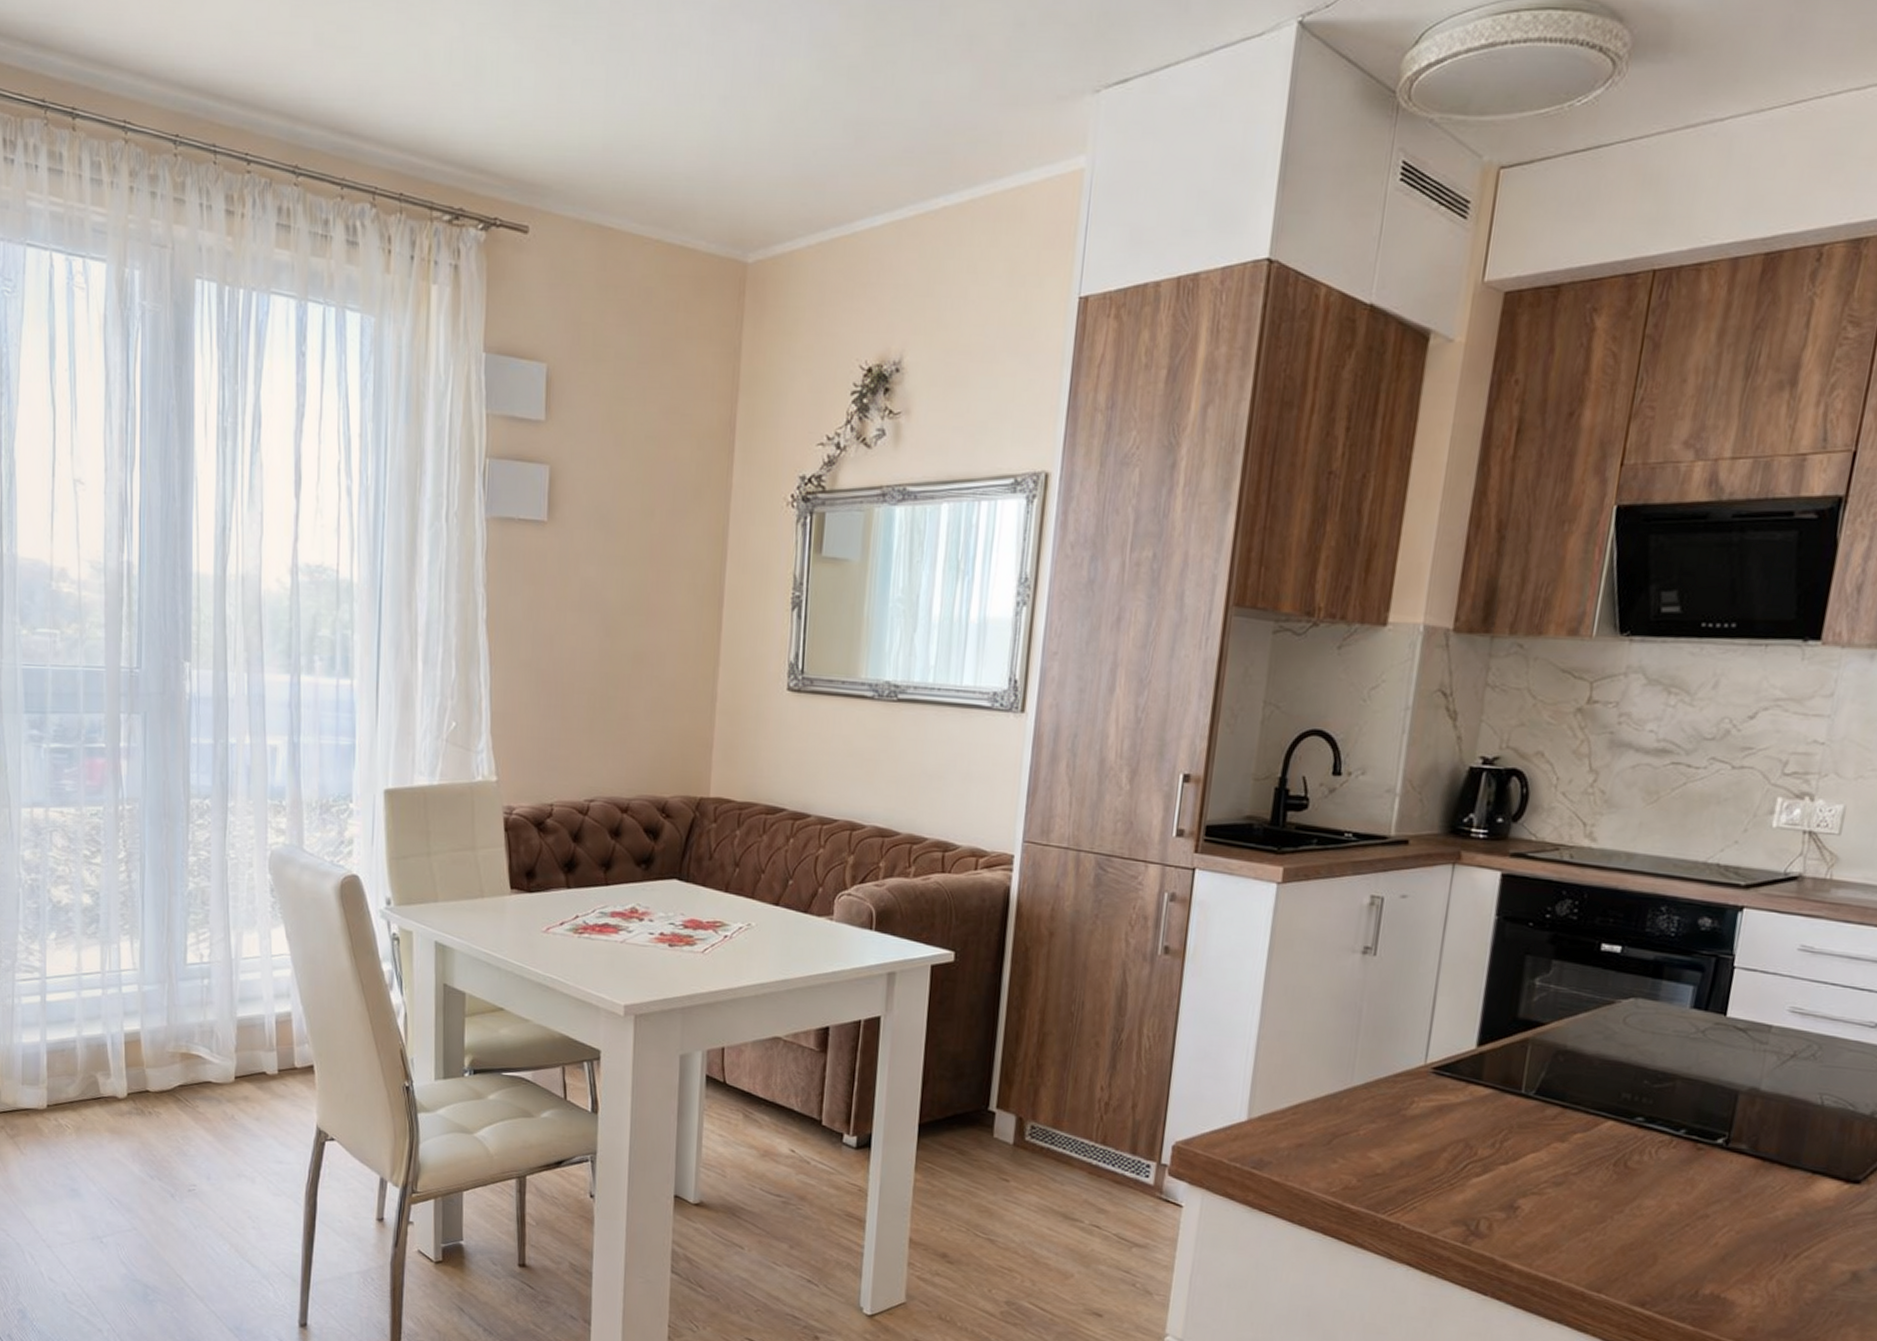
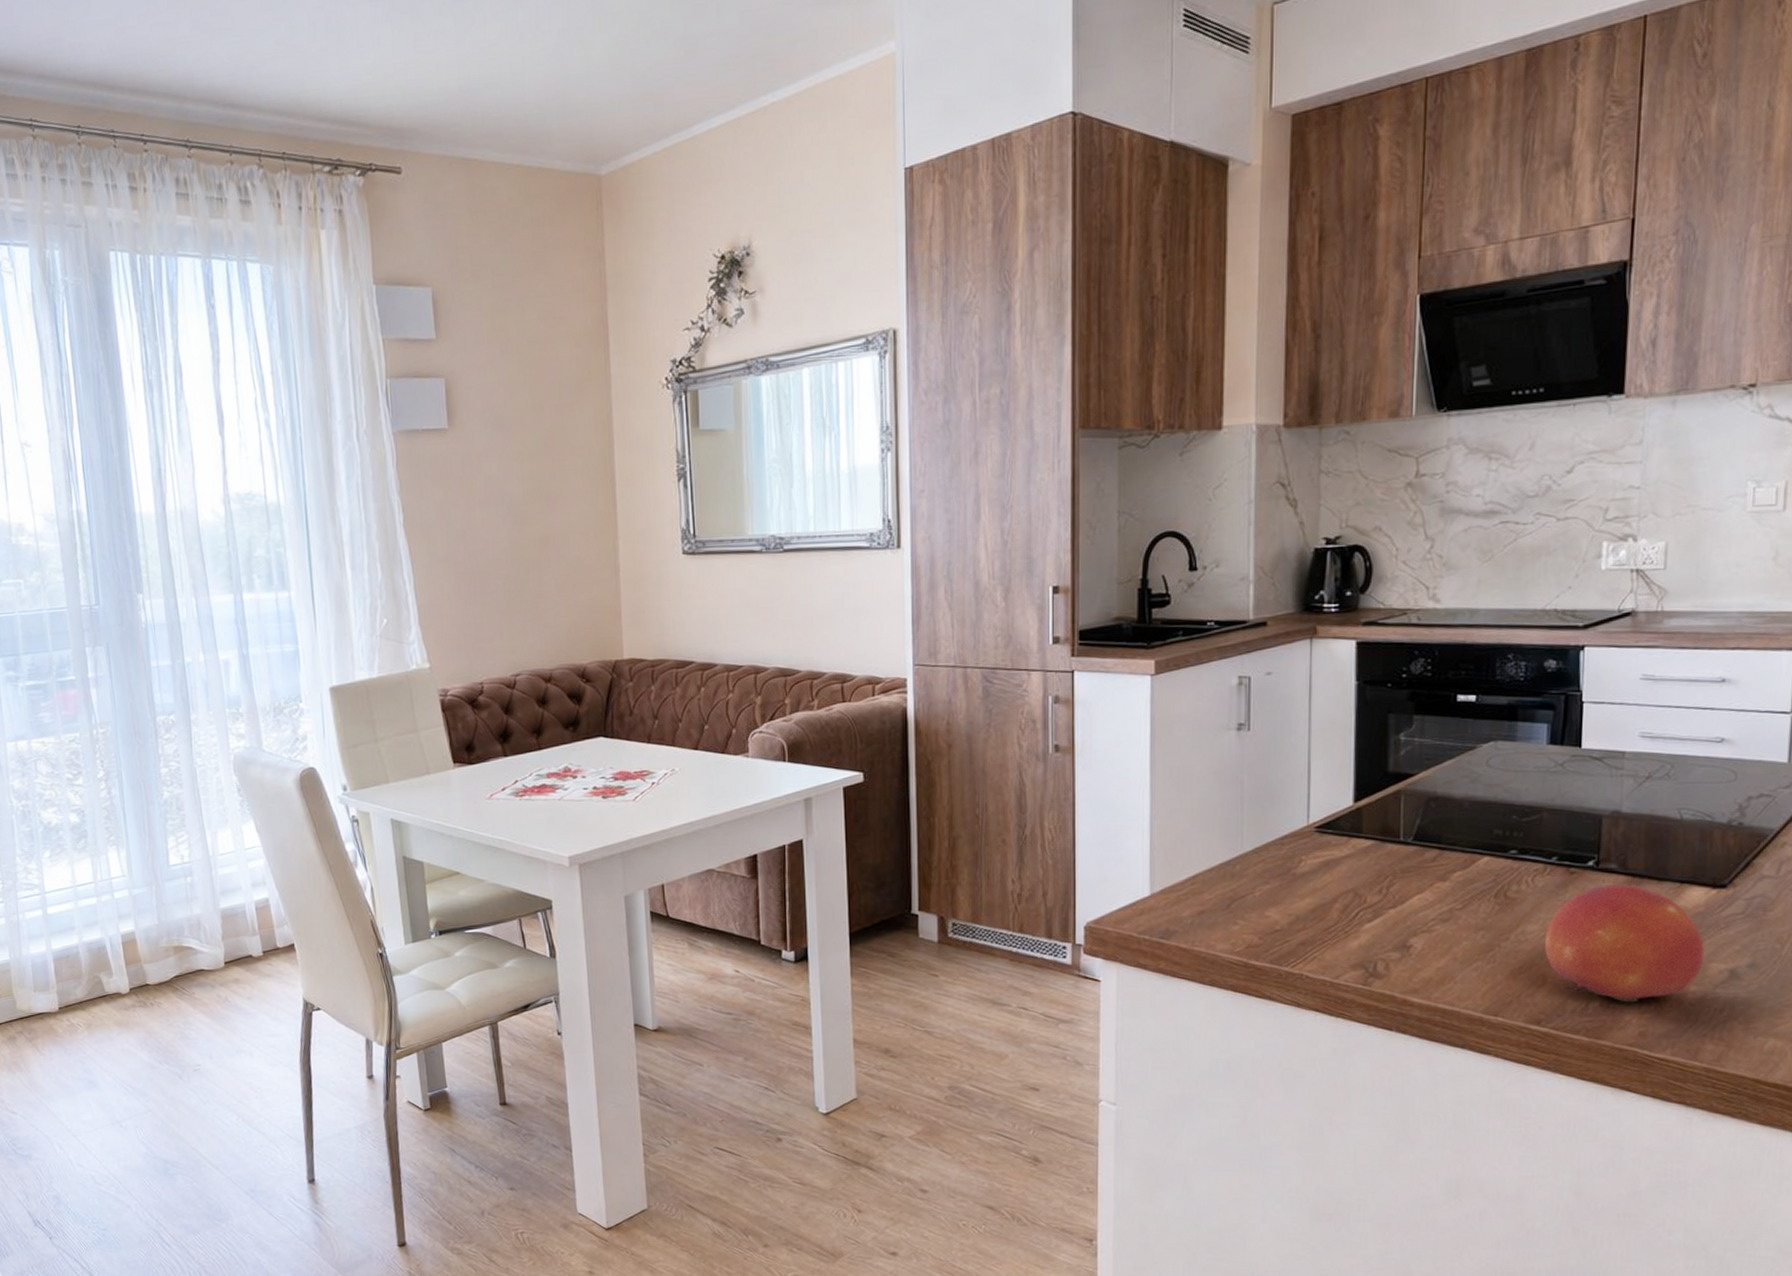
fruit: none [1659,1165,1829,1295] -> present [1544,883,1705,1003]

